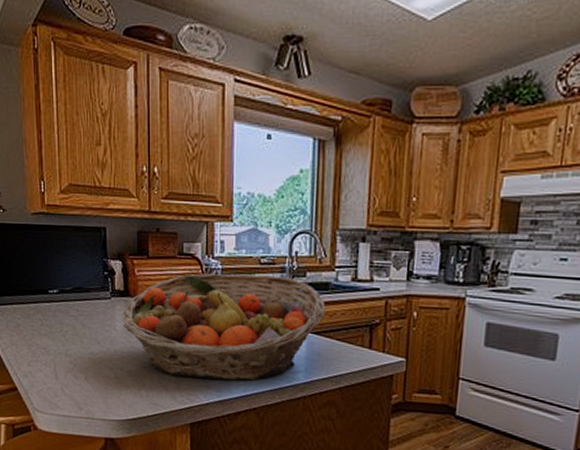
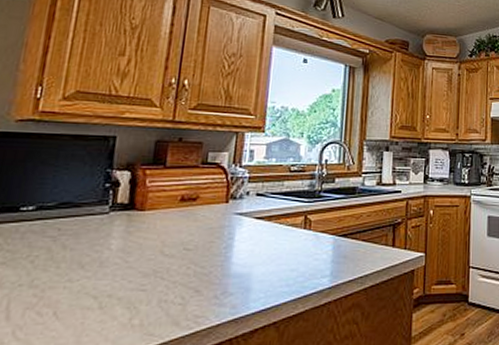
fruit basket: present [122,273,326,381] -> none [121,181,353,297]

